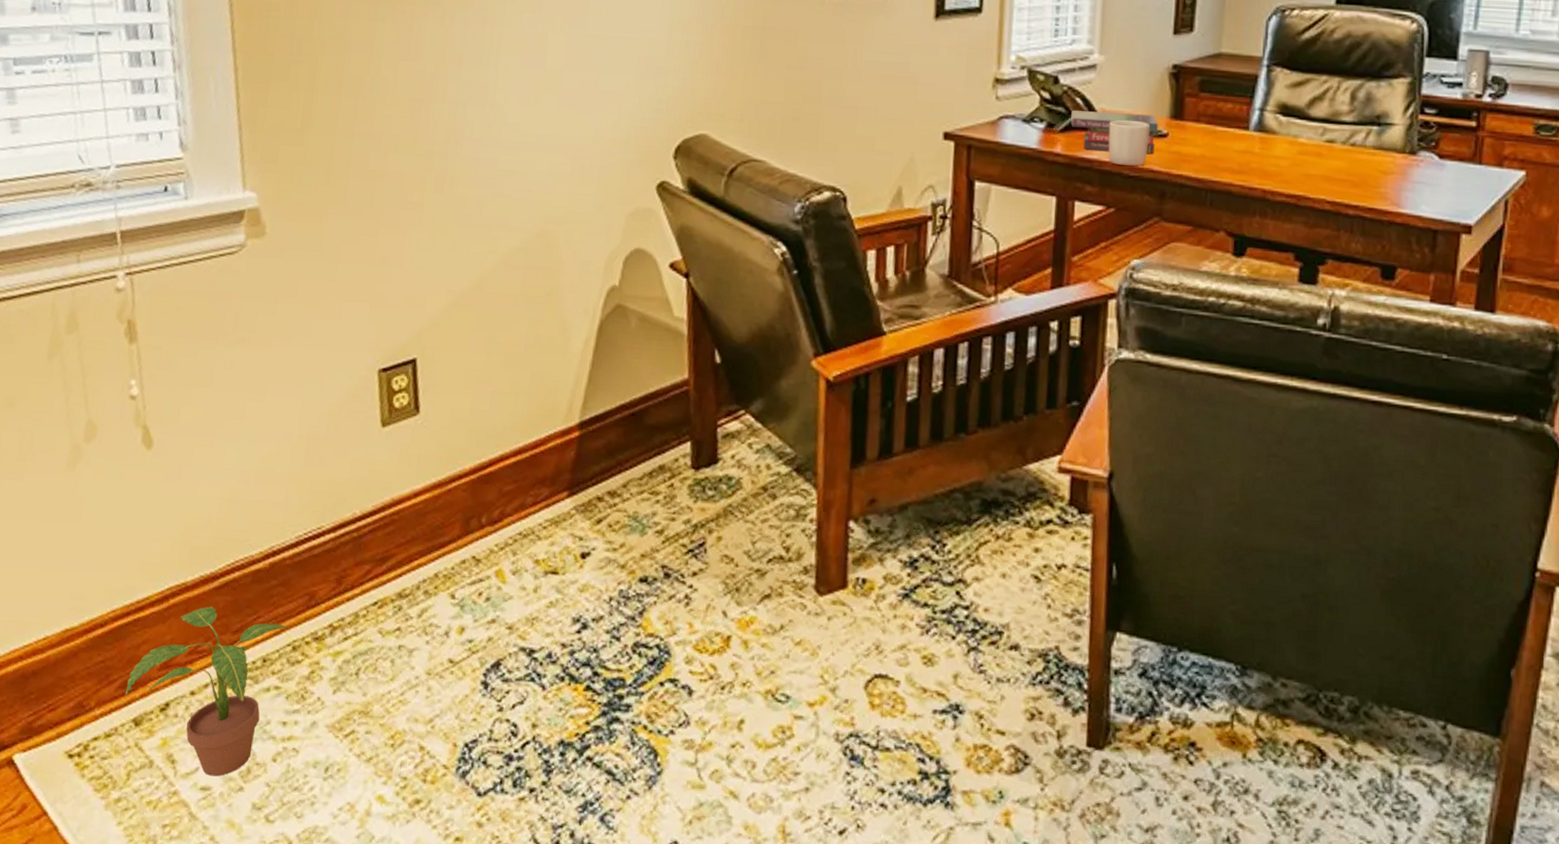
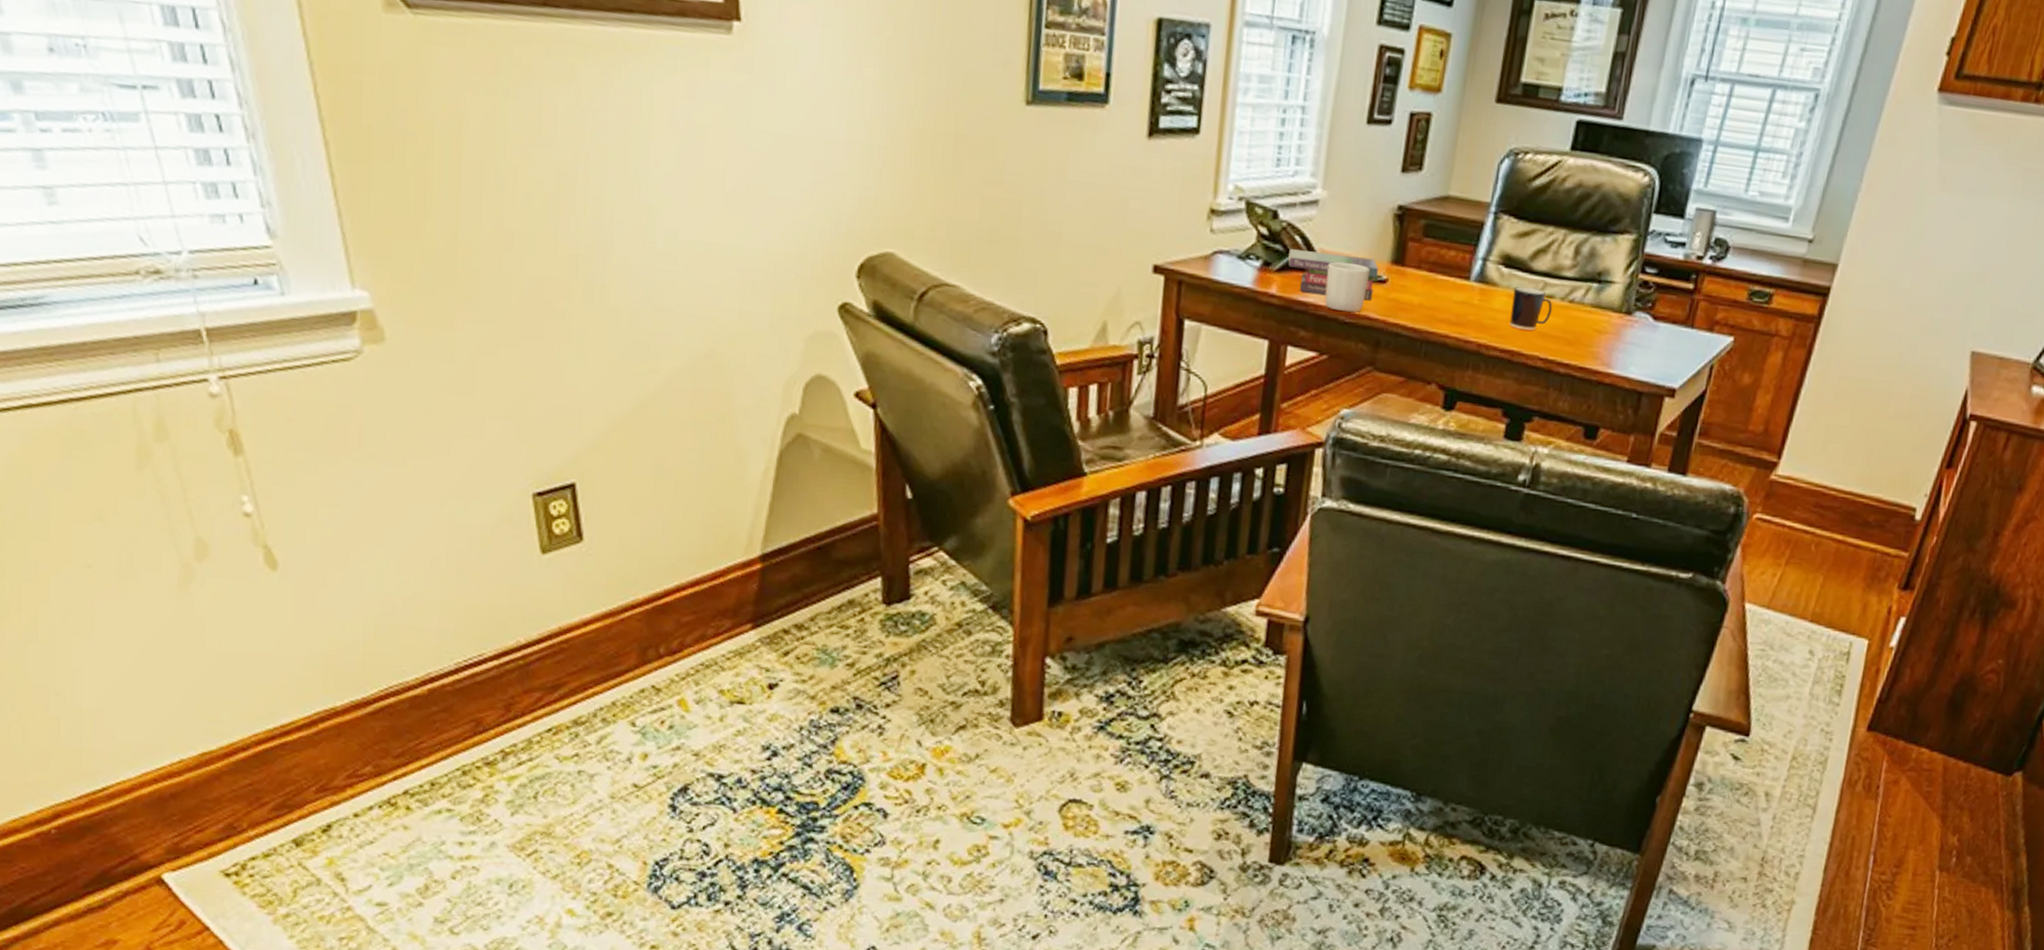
potted plant: present [124,606,290,777] -> none [280,731,458,893]
mug: none [1293,133,1334,175] -> present [1509,286,1552,331]

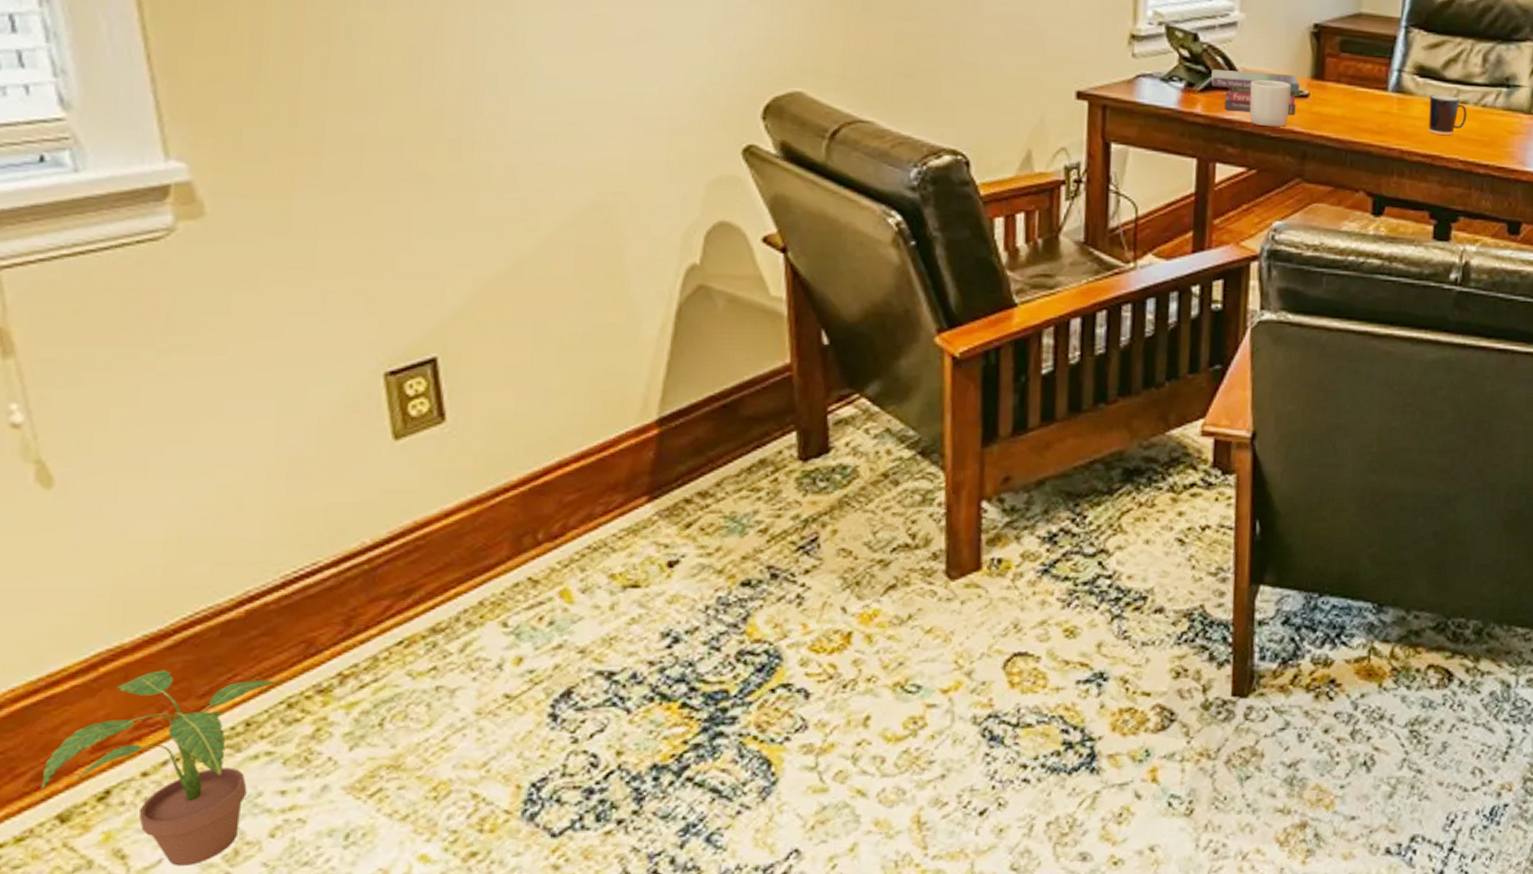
potted plant: none [280,731,458,893] -> present [40,670,282,866]

